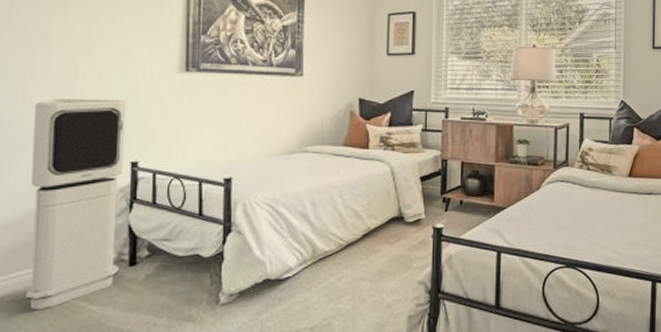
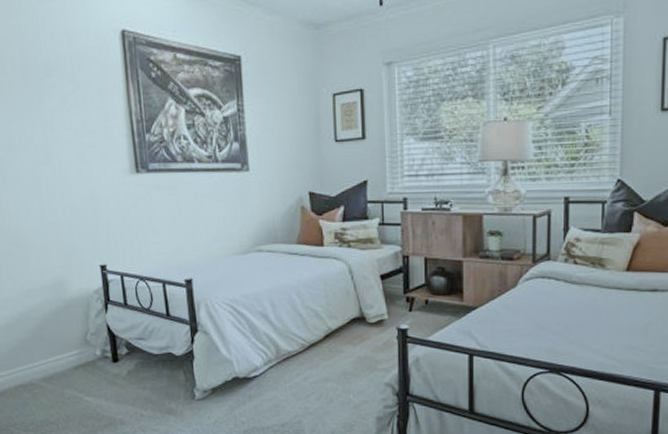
air purifier: present [25,98,127,311] -> none [11,204,105,400]

